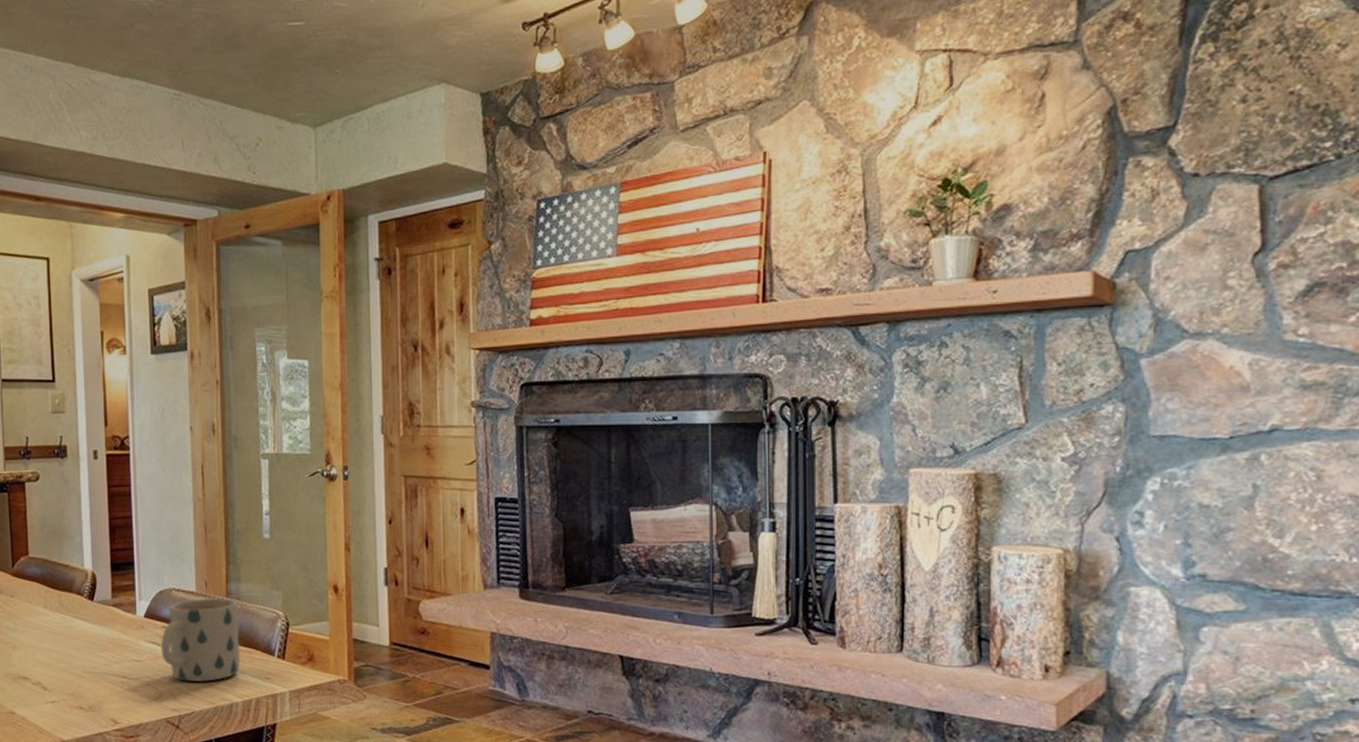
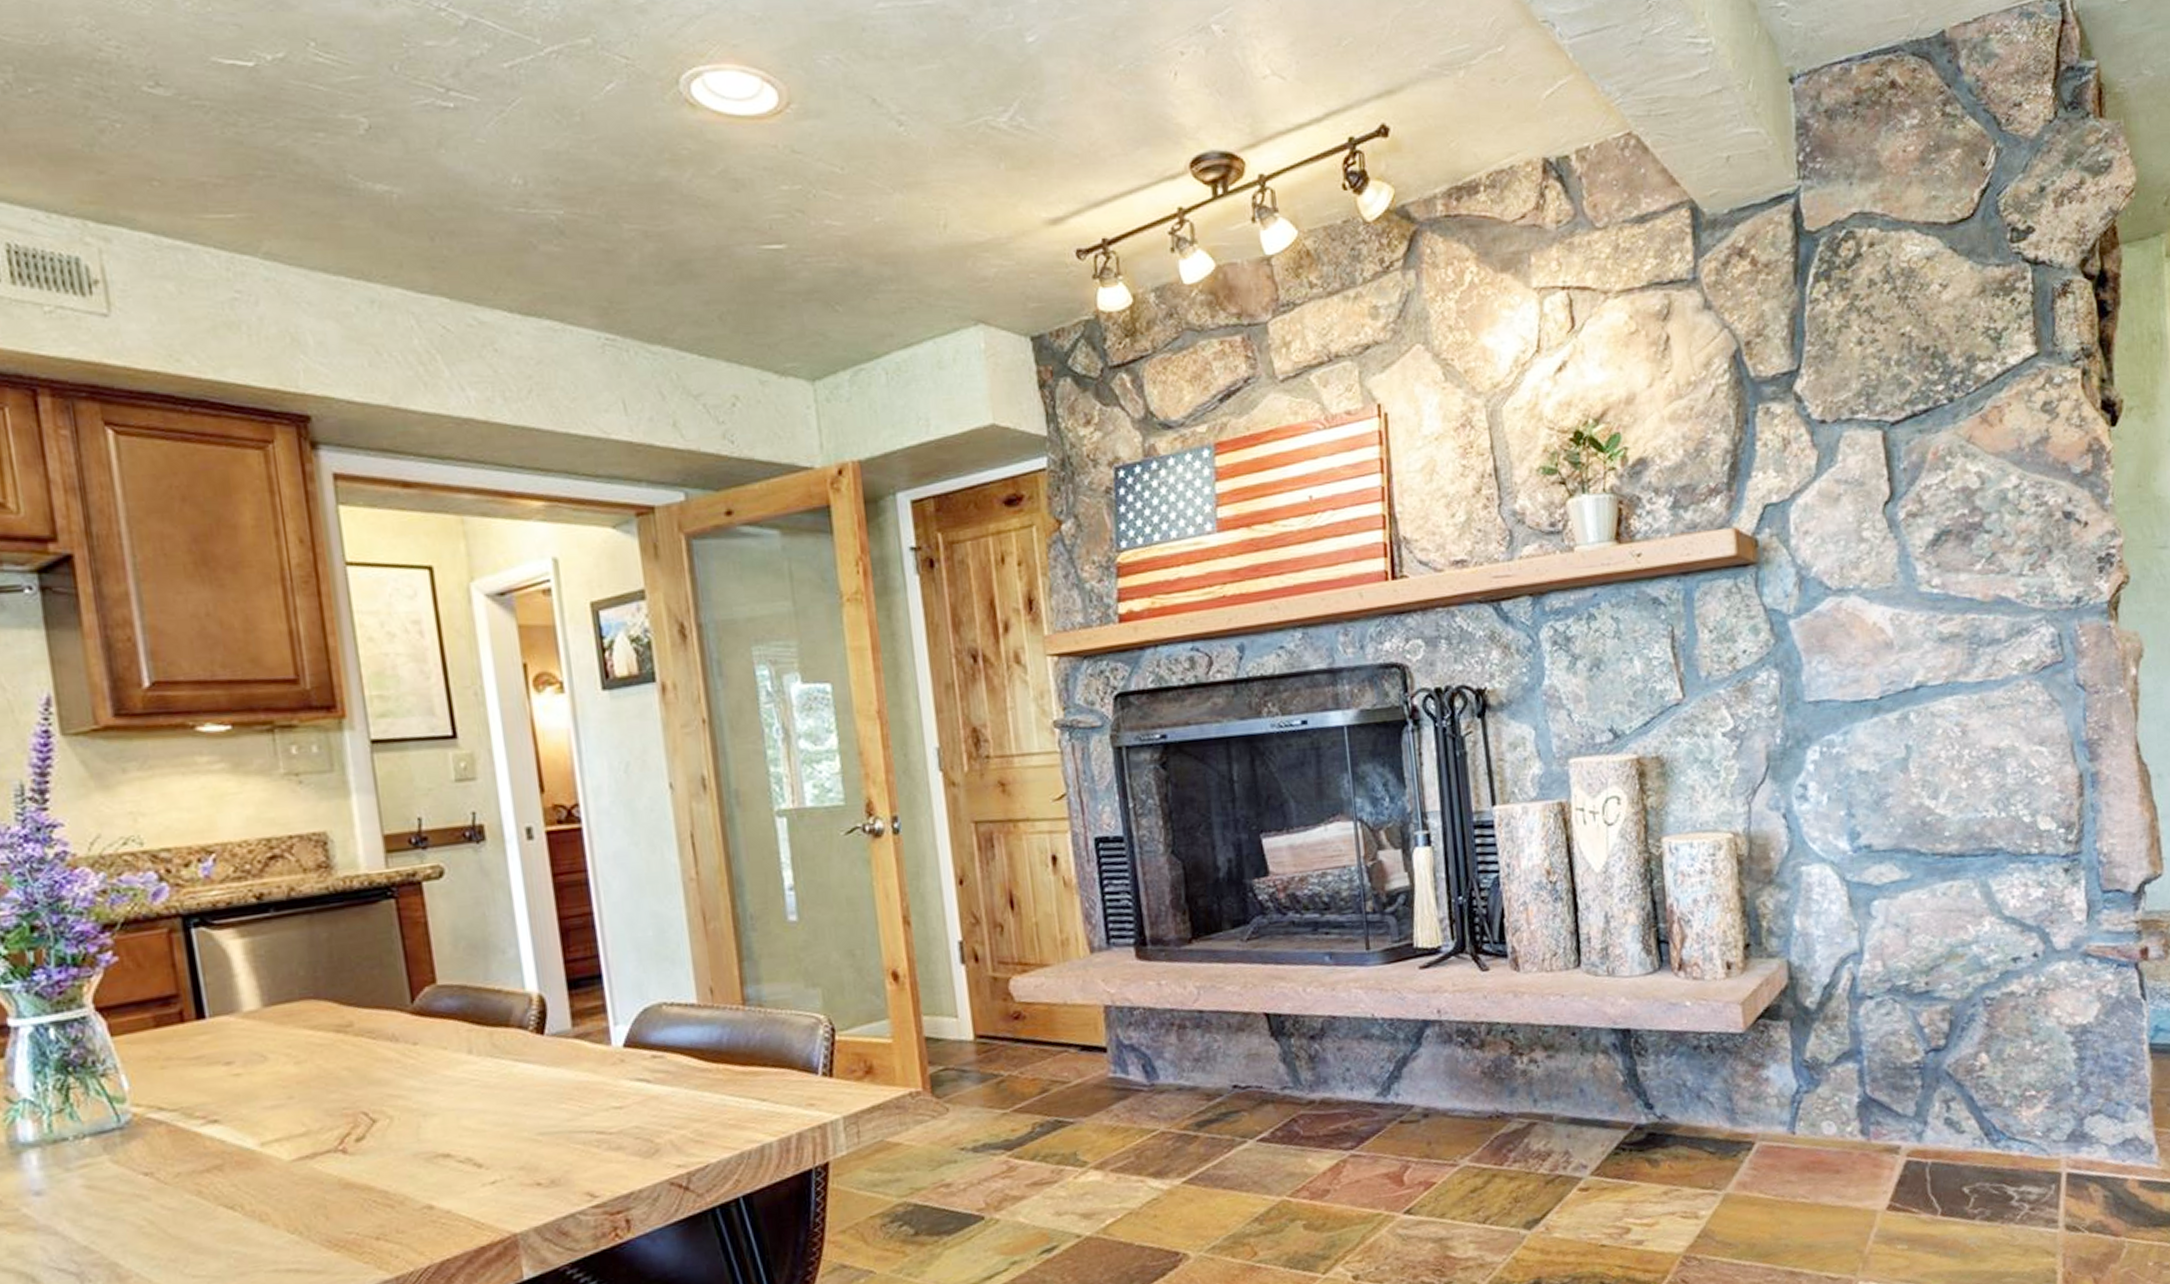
mug: present [161,598,240,683] -> none [651,1007,771,1126]

